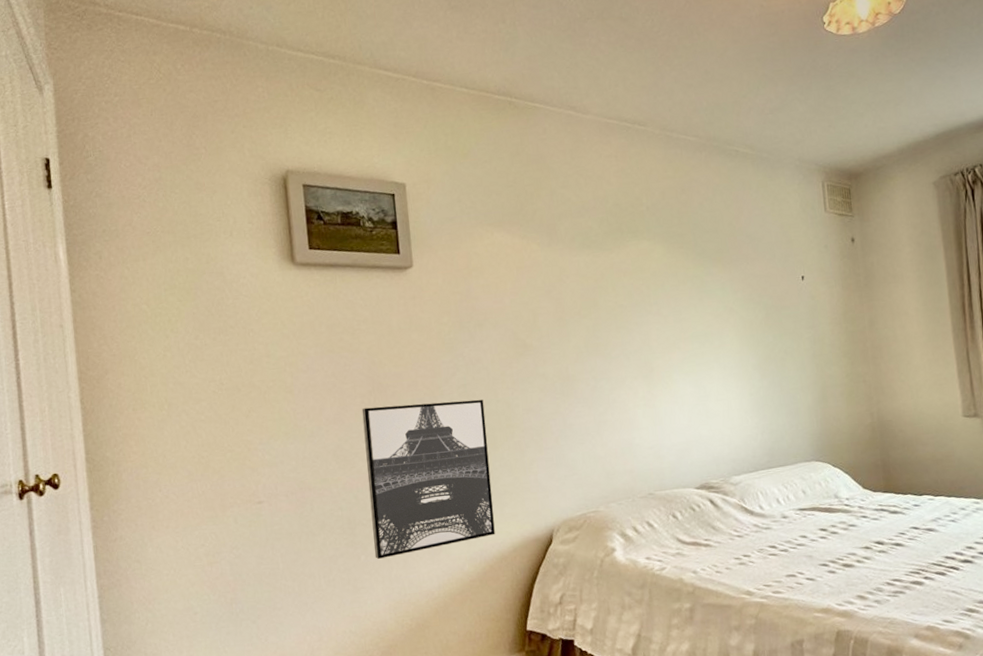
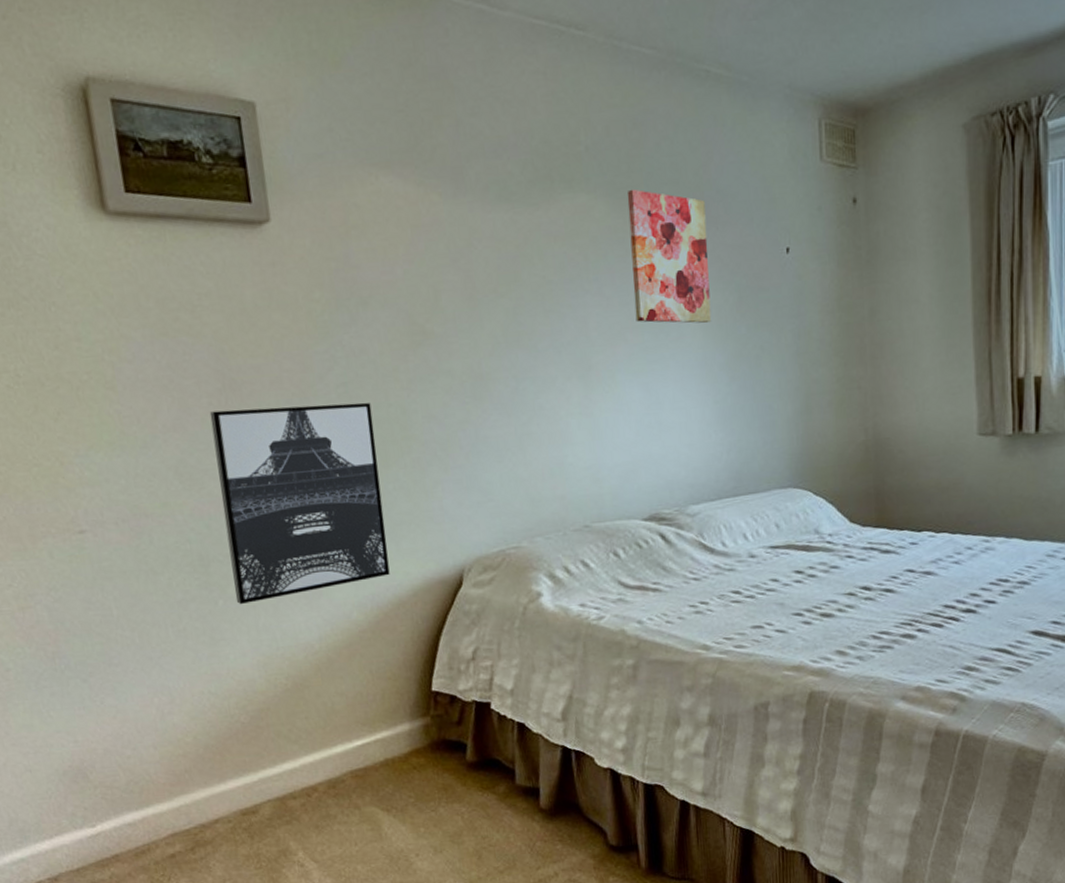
wall art: none [678,236,746,335] -> present [627,189,712,323]

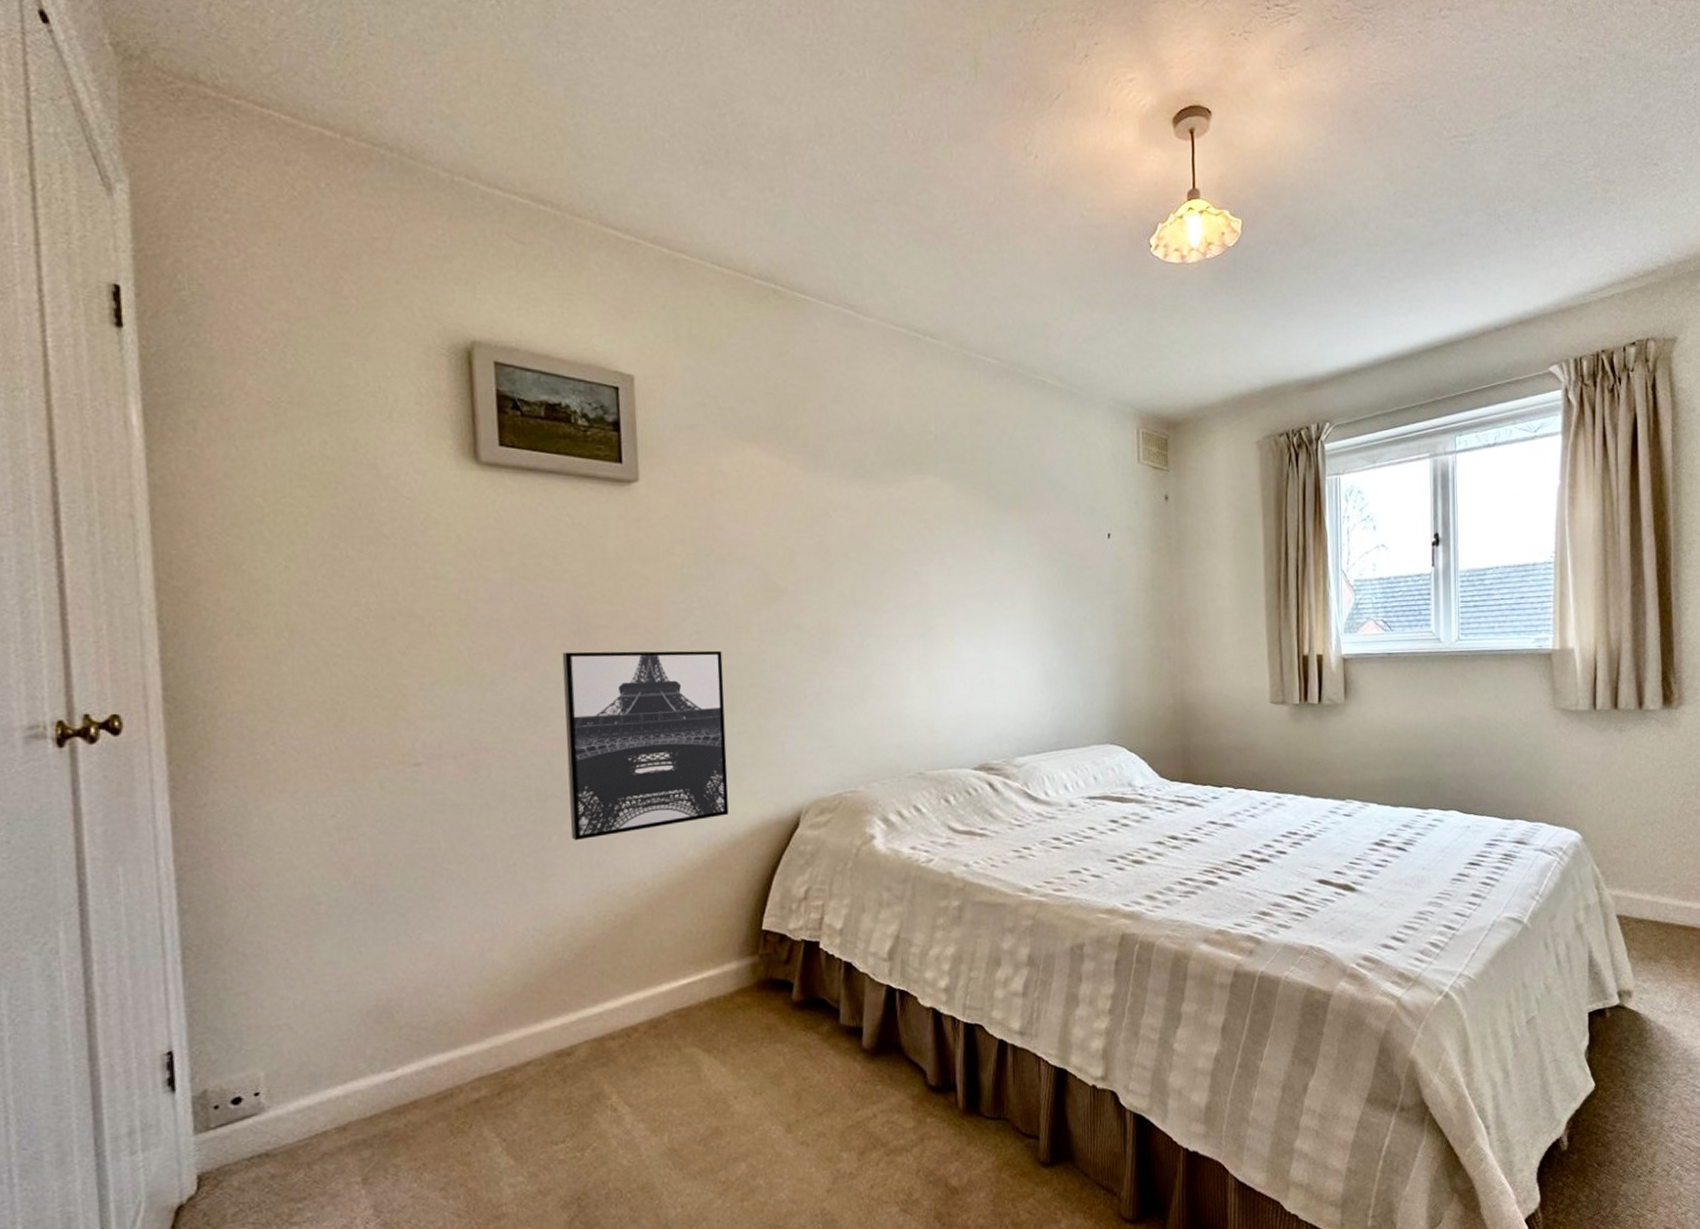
wall art: present [627,189,712,323] -> none [970,475,1041,594]

